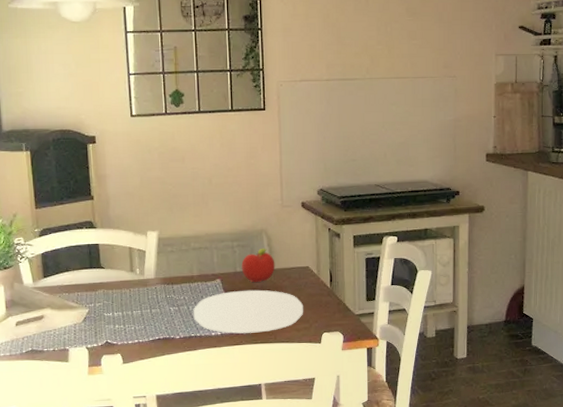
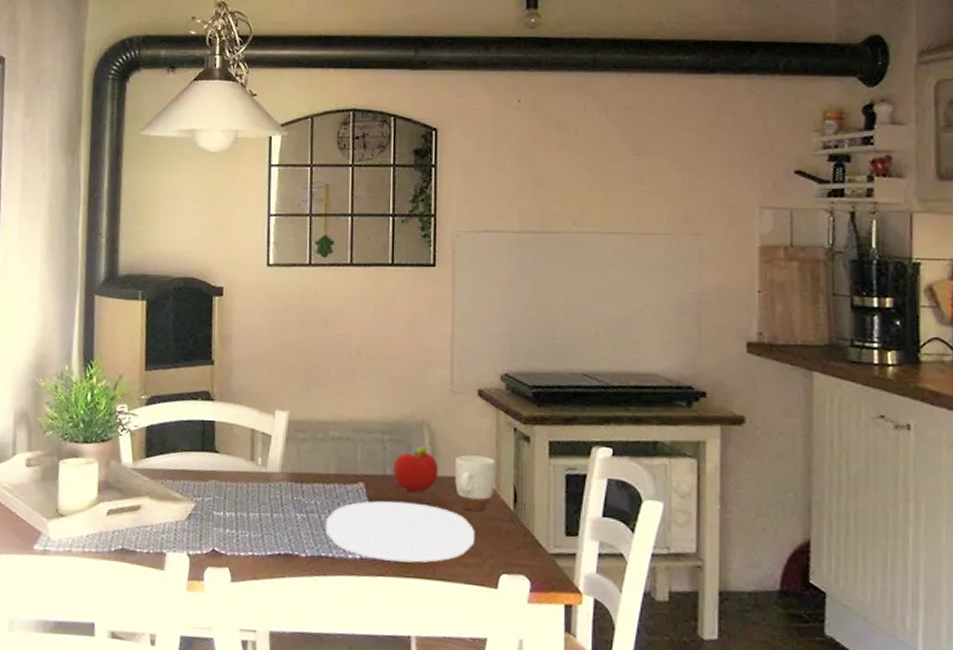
mug: none [287,251,316,291] -> present [455,455,495,512]

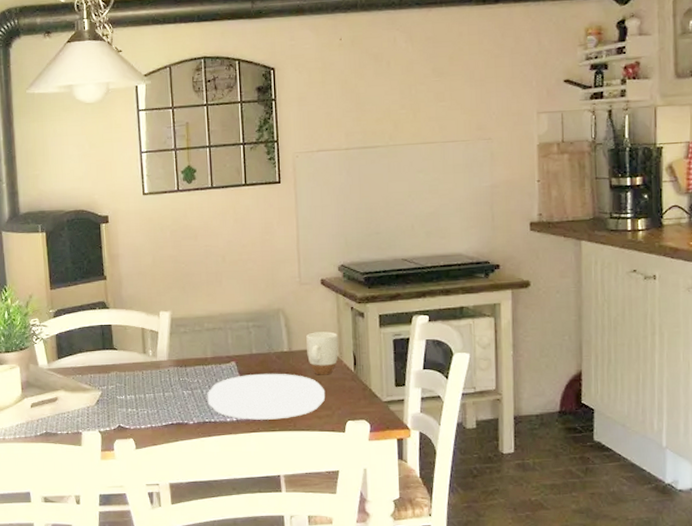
fruit: present [393,446,439,492] -> none [257,328,294,365]

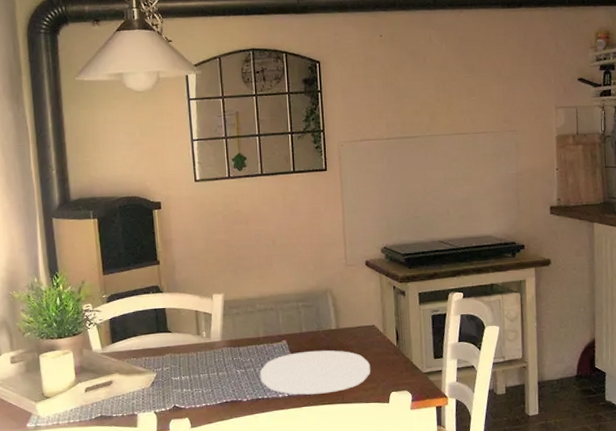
mug: present [306,331,338,375] -> none [352,309,382,351]

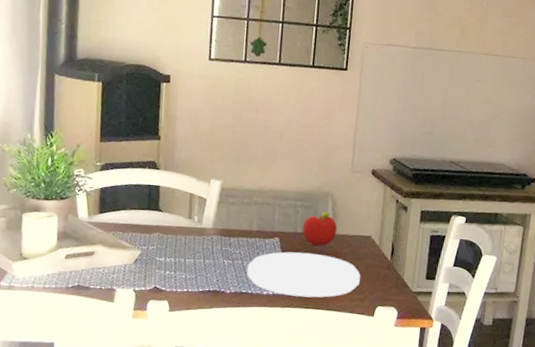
fruit: none [307,308,341,342] -> present [302,211,338,246]

